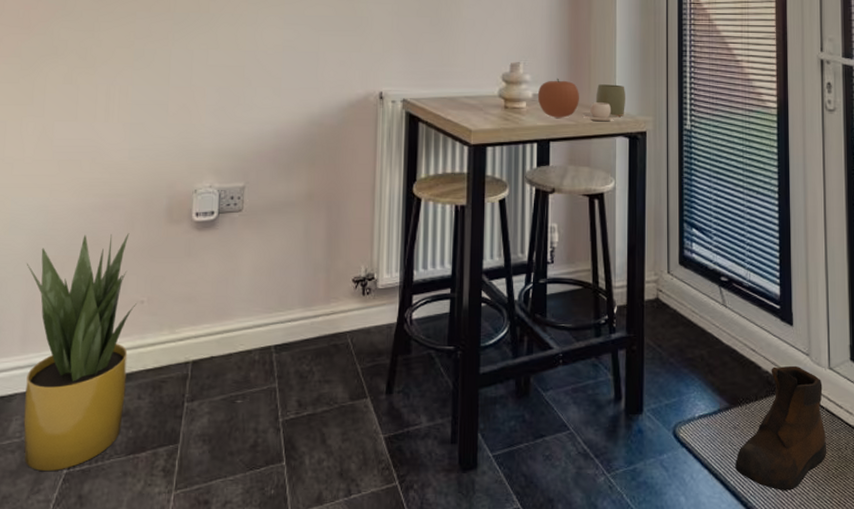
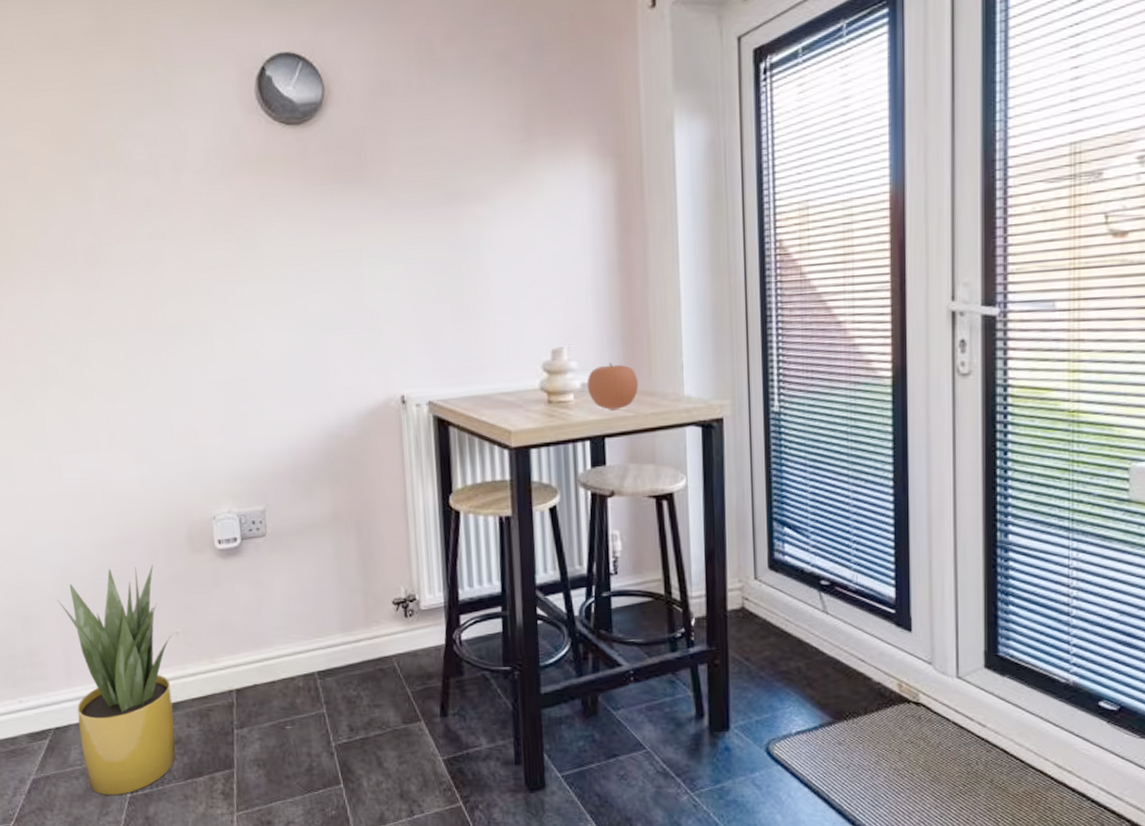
teacup: present [581,102,620,122] -> none [641,387,689,411]
mug: present [596,84,626,116] -> none [658,364,697,403]
boot: present [735,365,827,491] -> none [840,675,953,808]

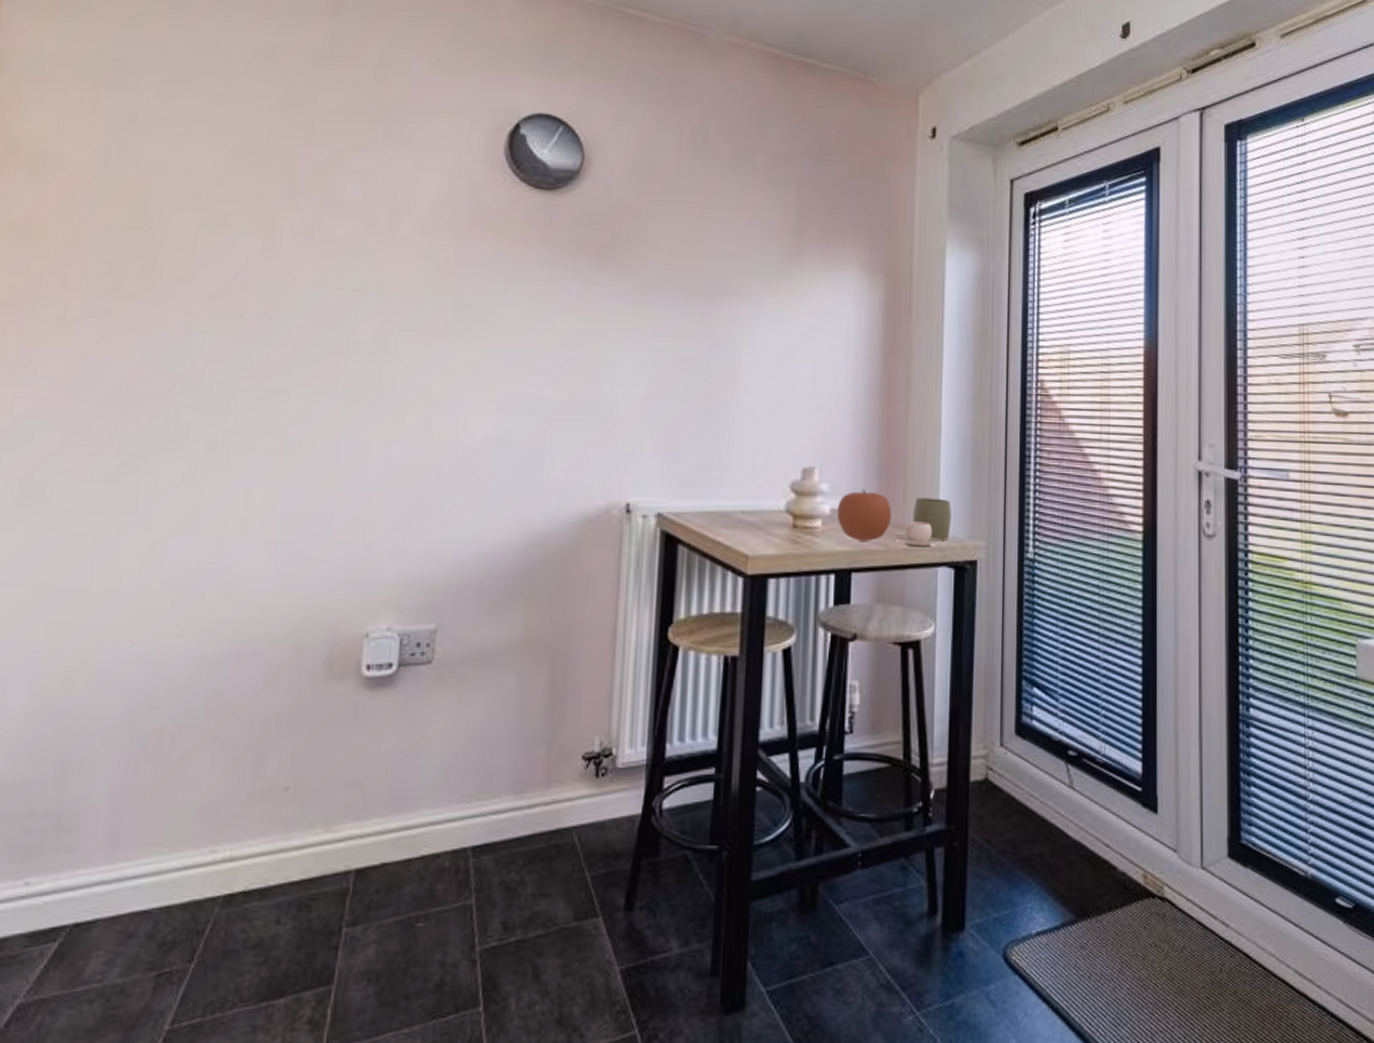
planter: present [58,565,176,796] -> none [107,693,278,1029]
teacup: none [641,387,689,411] -> present [893,521,943,547]
mug: none [658,364,697,403] -> present [913,498,952,540]

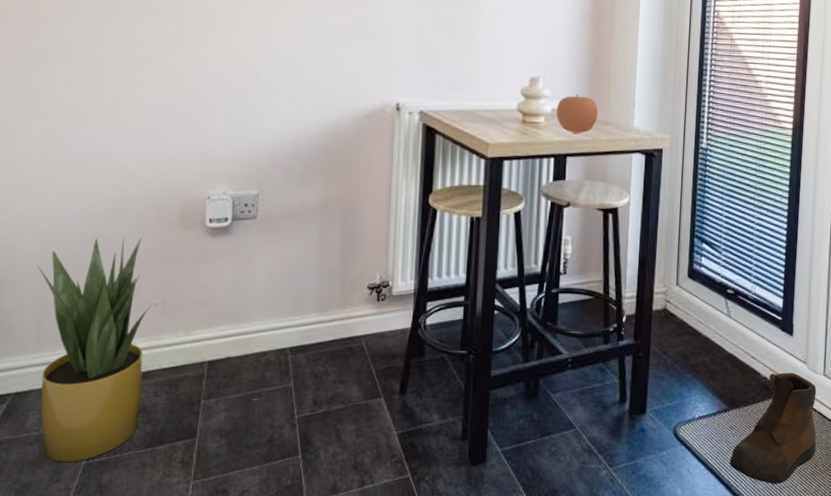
planter: none [107,693,278,1029] -> present [38,238,151,463]
teacup: present [893,521,943,547] -> none [599,119,637,139]
mug: present [913,498,952,540] -> none [614,101,645,134]
boot: none [1081,865,1197,1028] -> present [730,372,817,484]

